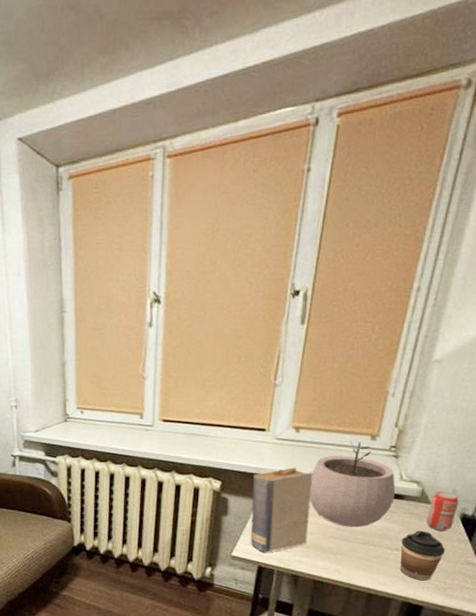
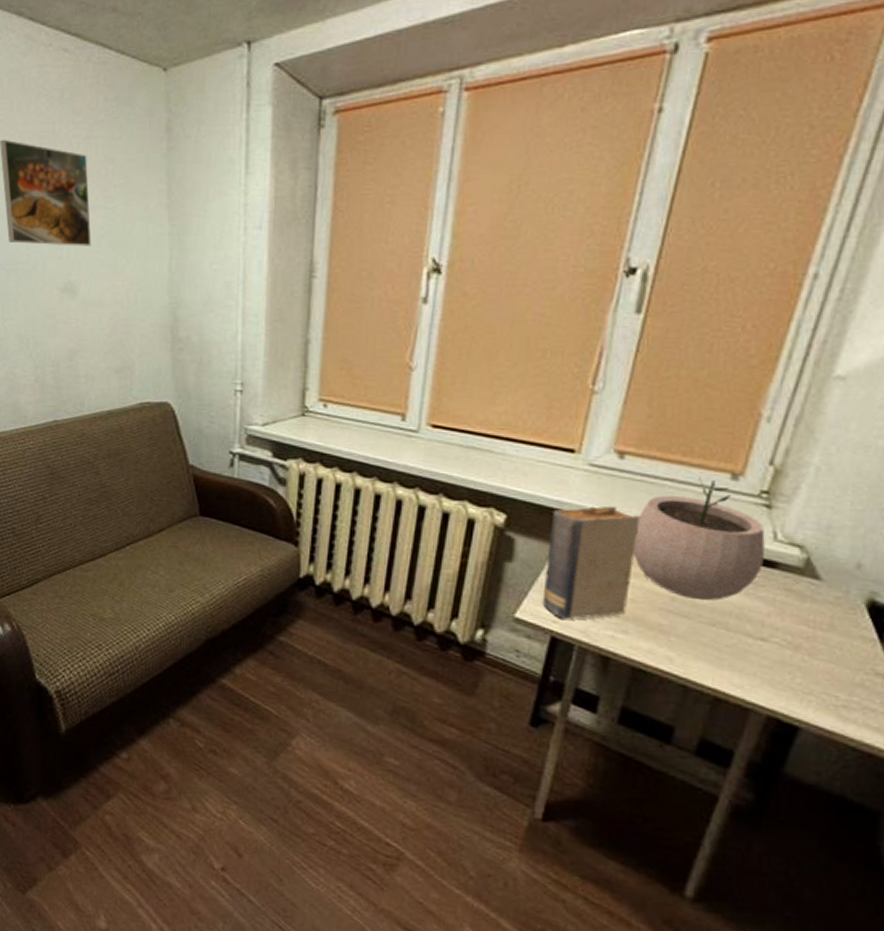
coffee cup: present [399,530,446,581] -> none [765,615,841,691]
beverage can: present [426,491,459,532] -> none [811,563,866,623]

